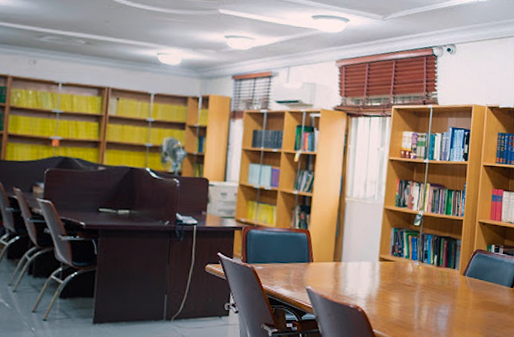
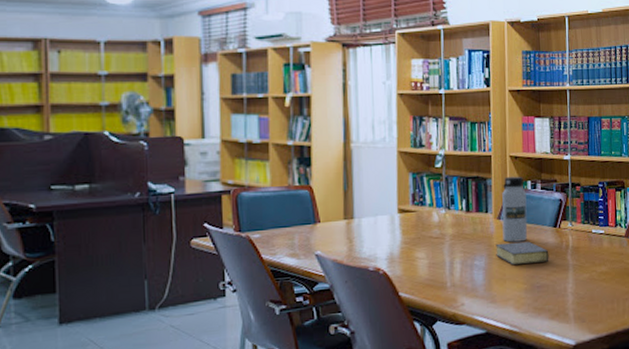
bible: none [459,296,505,318] -> present [495,241,549,266]
water bottle: none [466,239,490,297] -> present [502,176,528,243]

